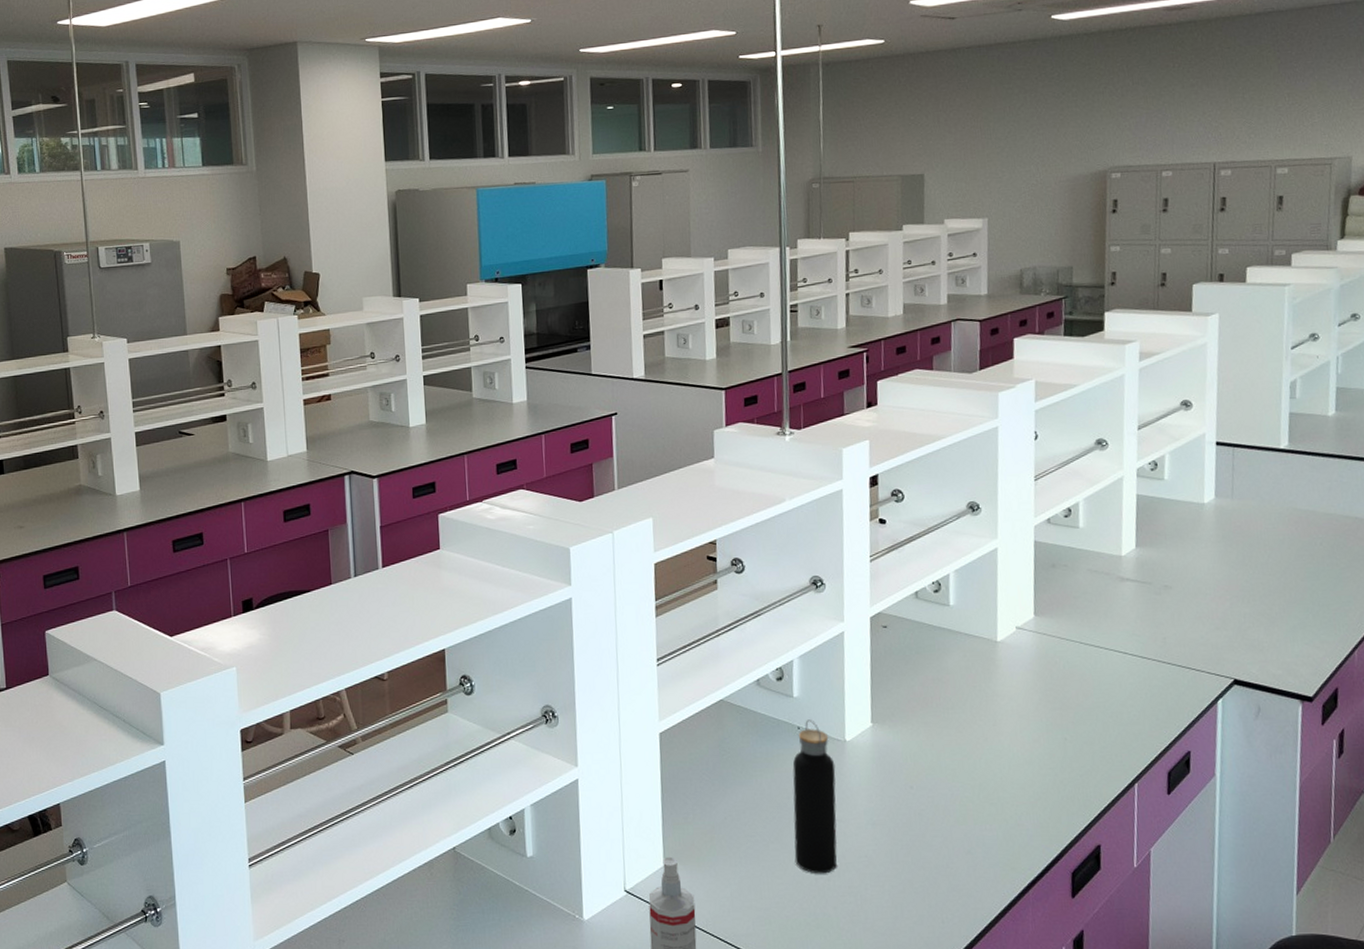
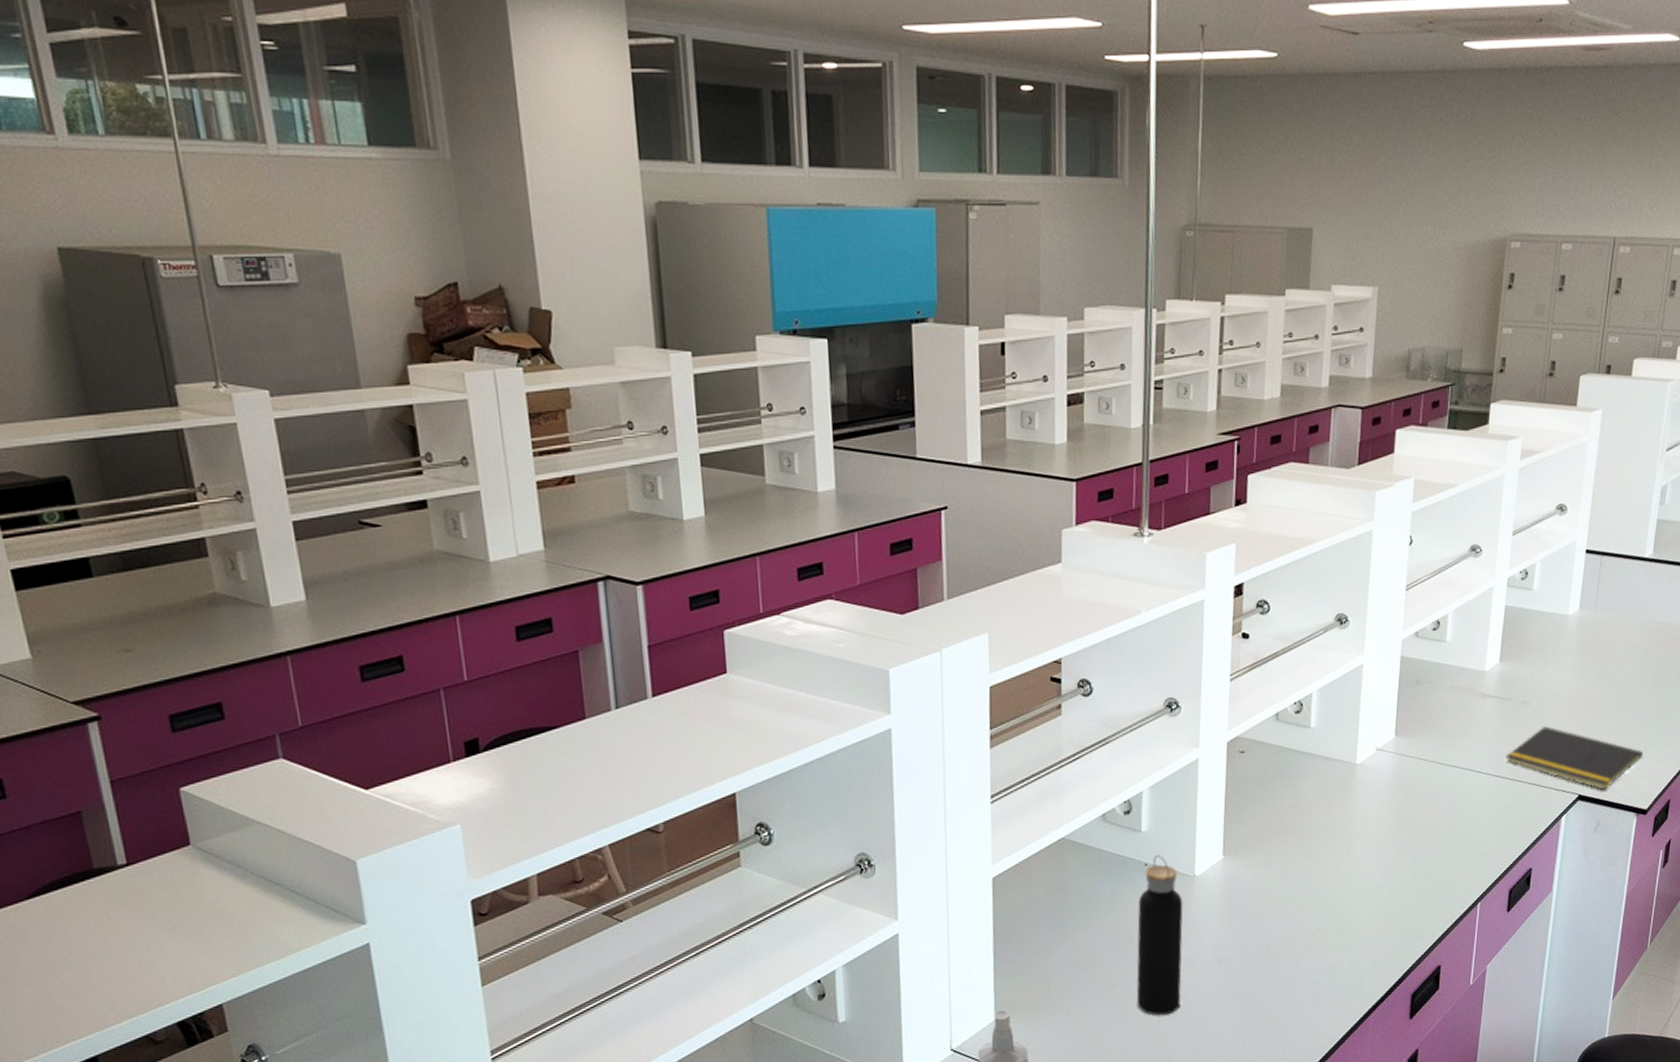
notepad: none [1150,610,1302,675] -> present [1505,726,1643,790]

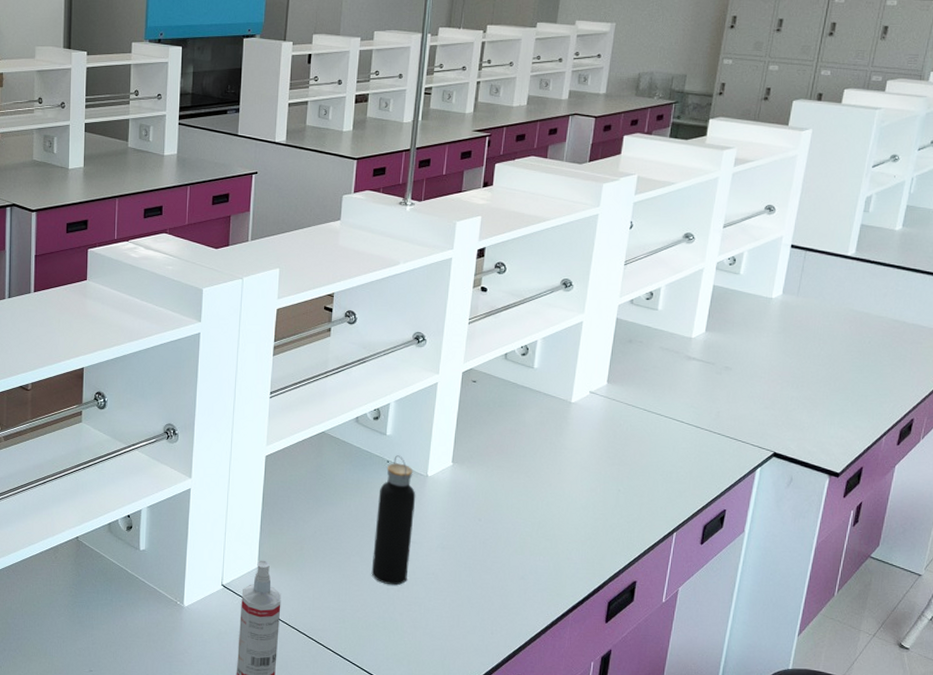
notepad: present [1505,726,1643,790] -> none [706,390,838,451]

